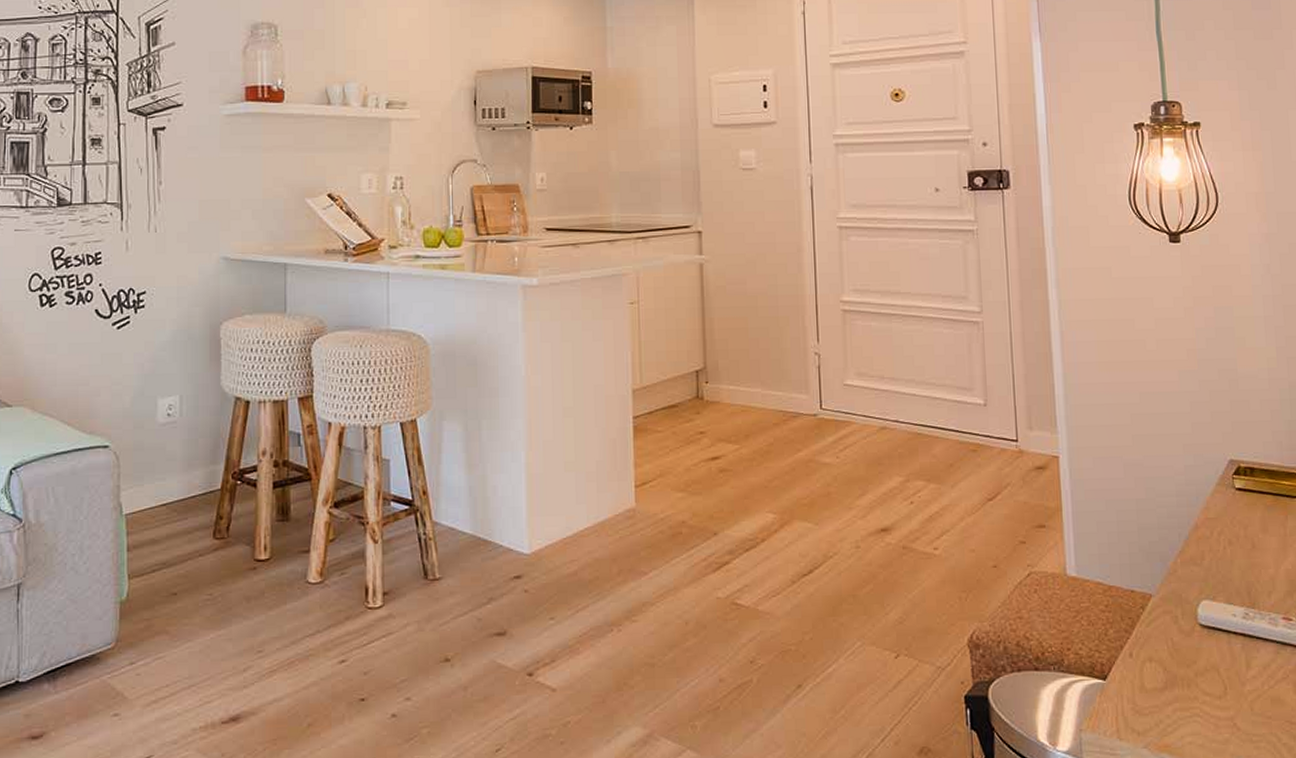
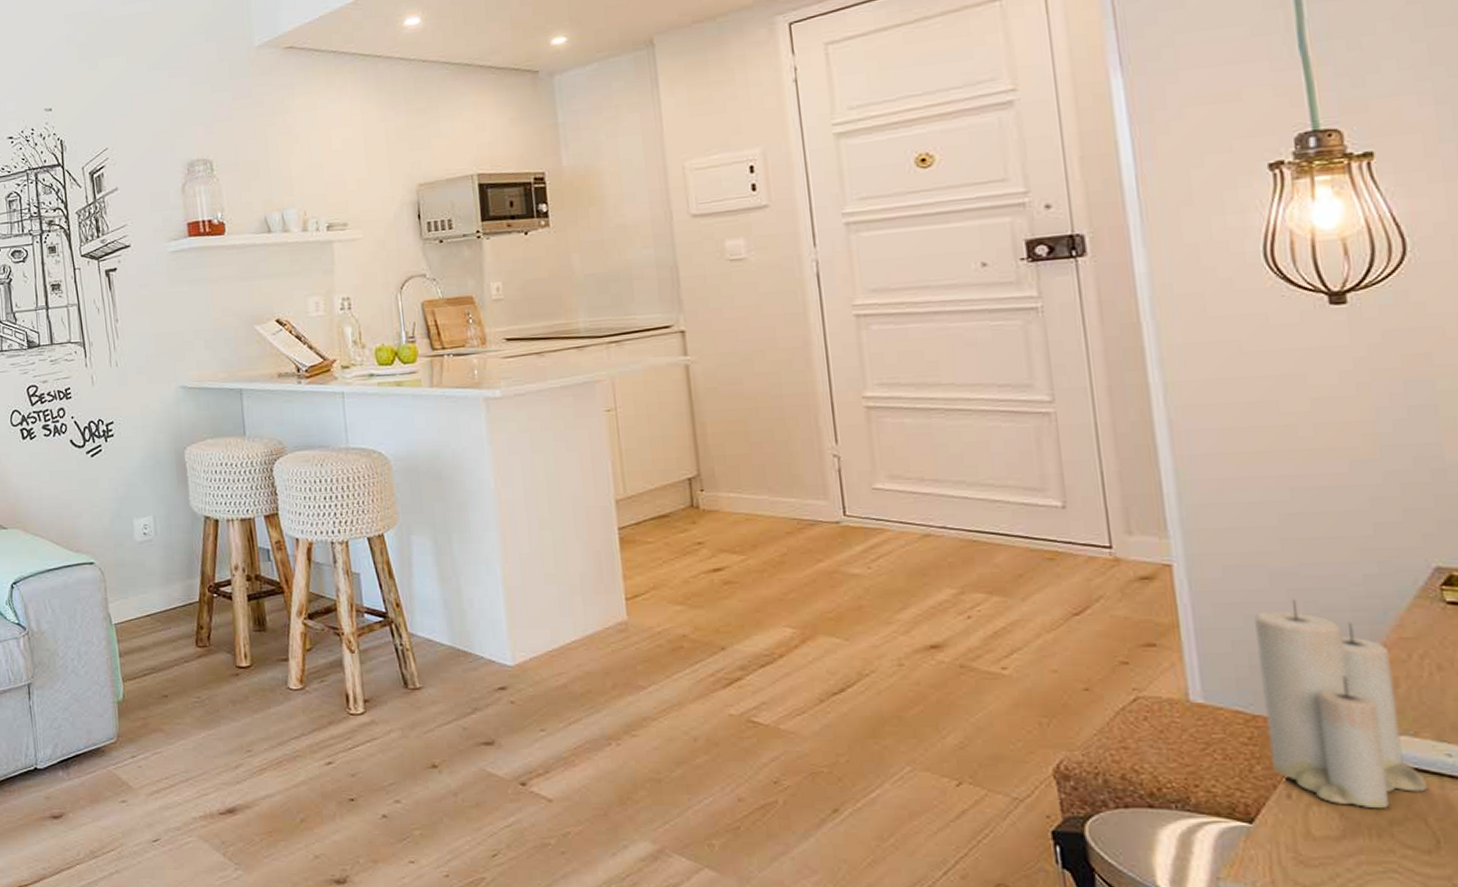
candle: none [1112,486,1220,663] -> present [1253,599,1427,809]

